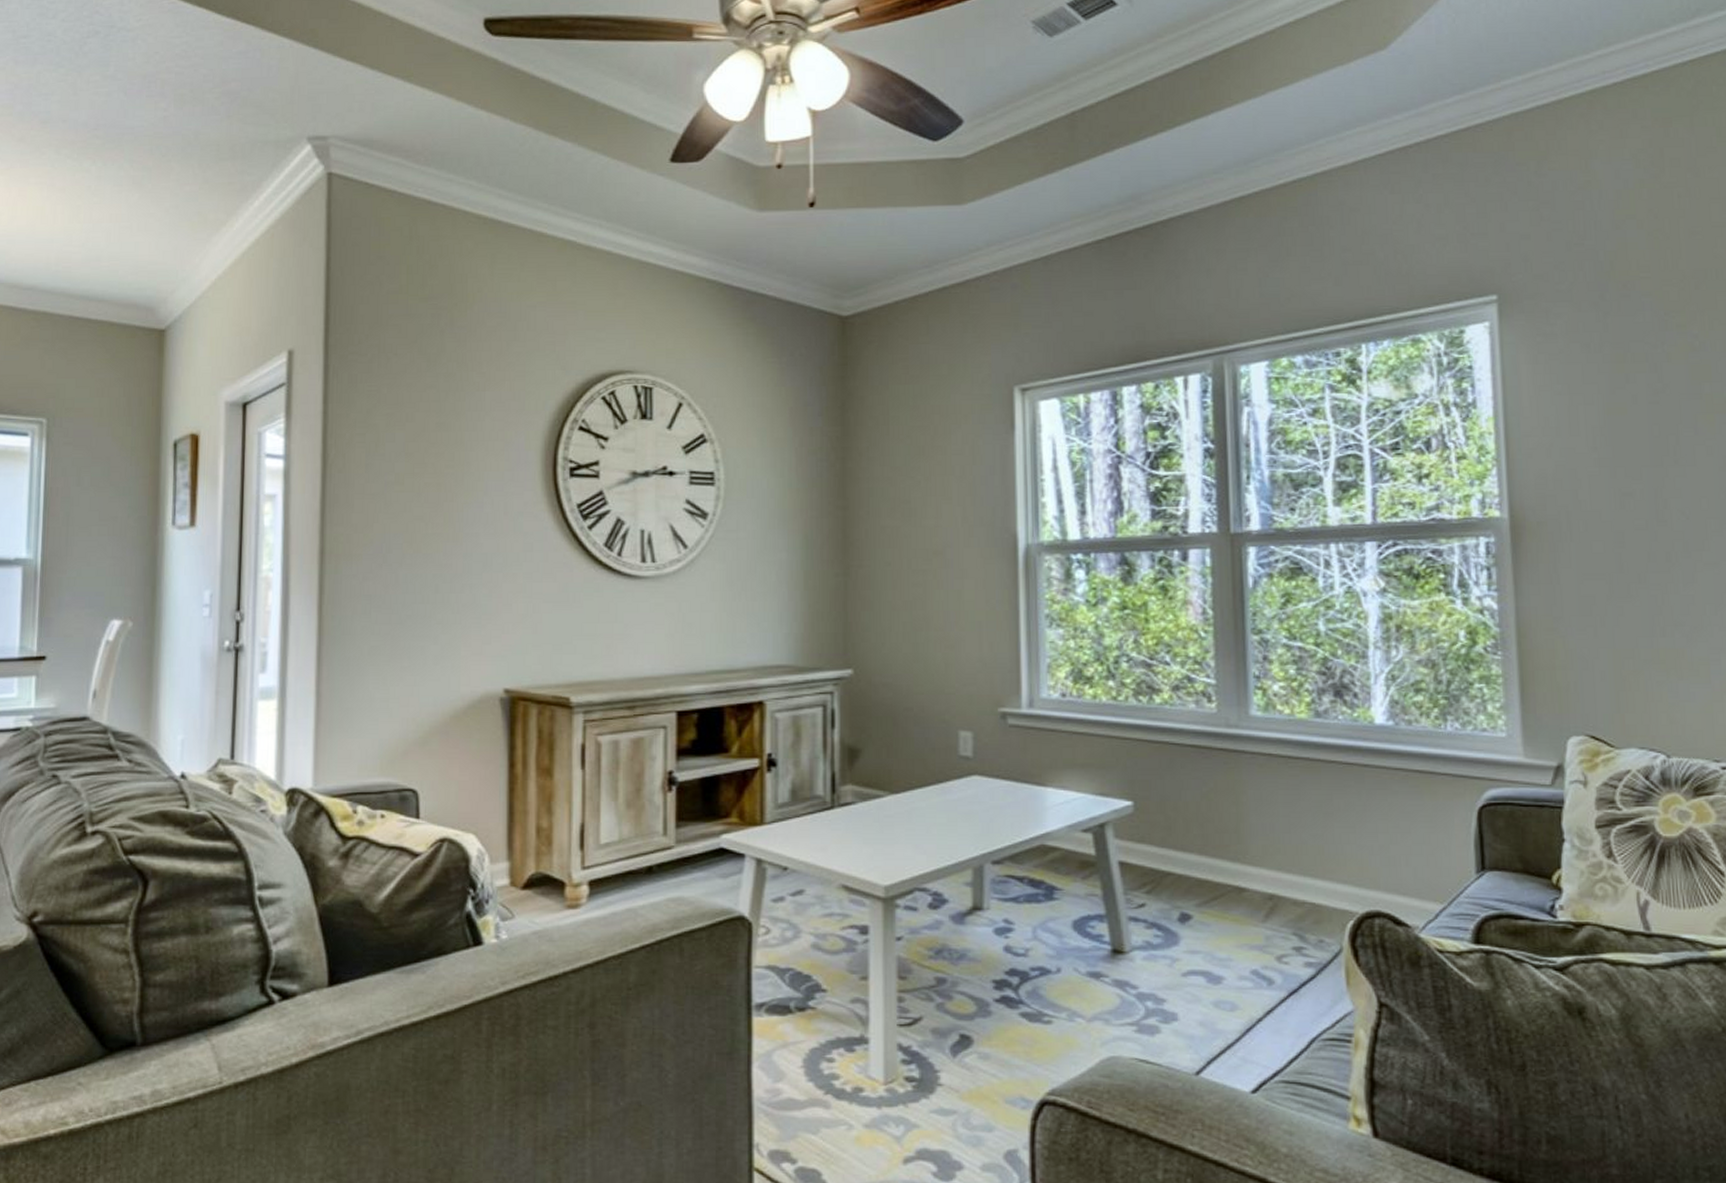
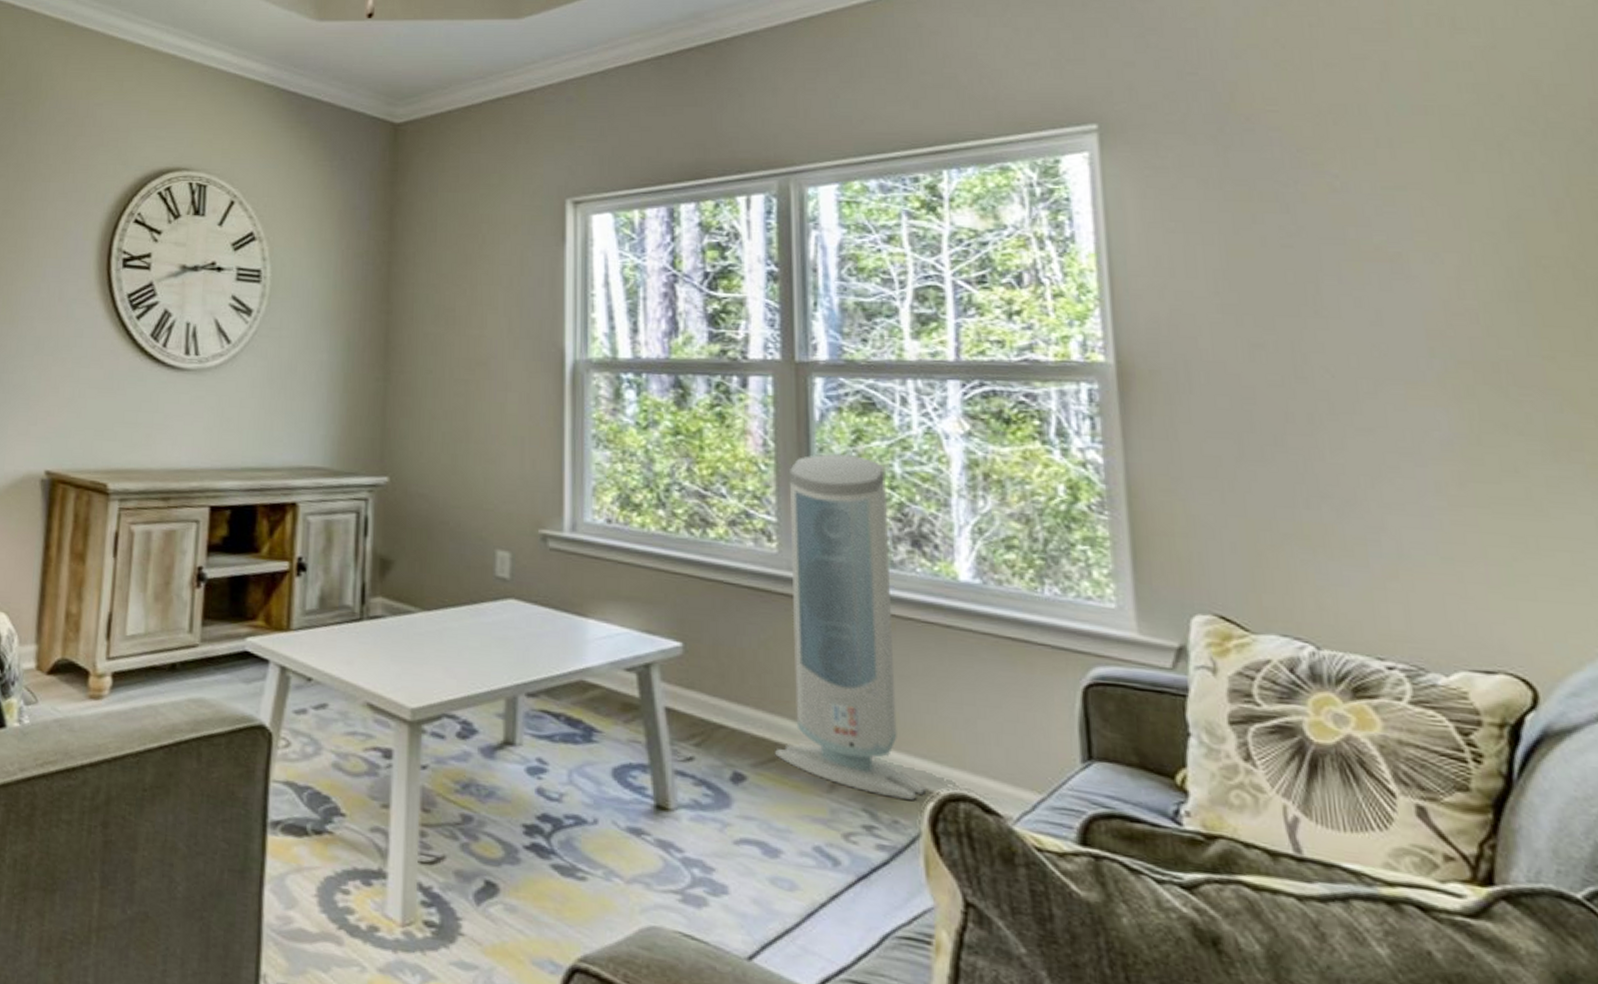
air purifier: none [1217,616,1346,921] -> present [775,453,925,800]

